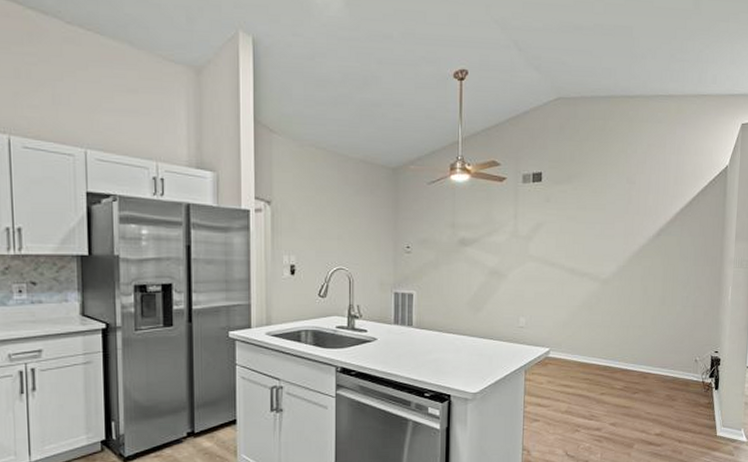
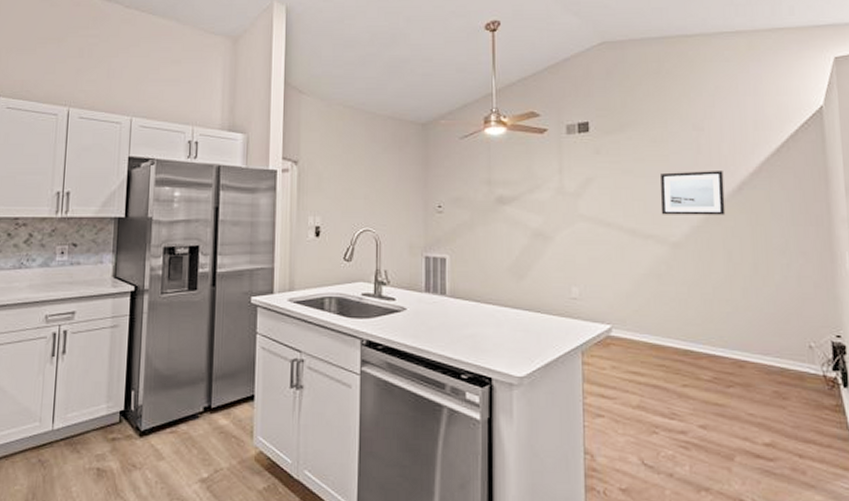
wall art: none [595,219,647,257] -> present [660,171,726,215]

